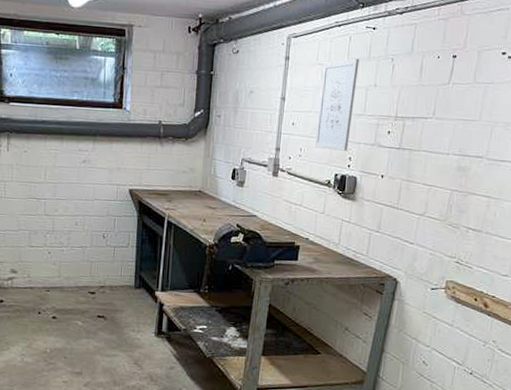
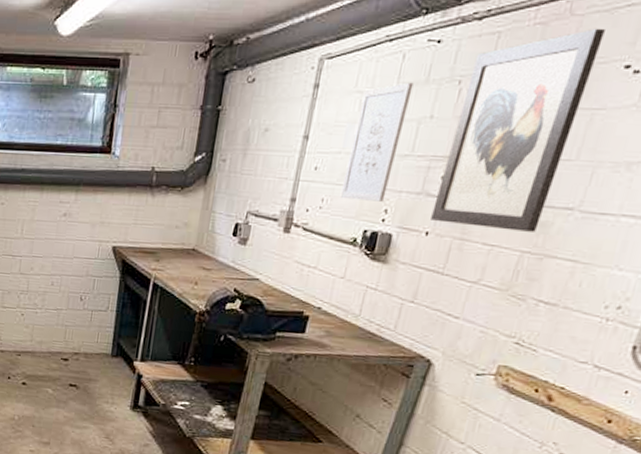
wall art: none [384,24,486,175] -> present [431,28,605,232]

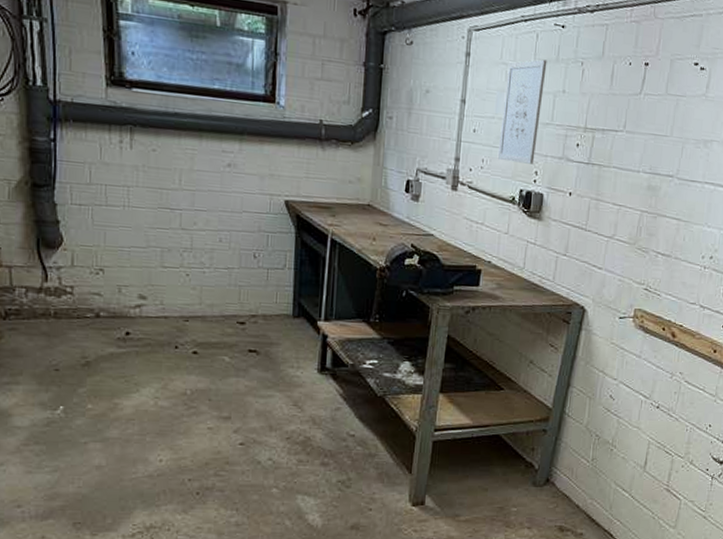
wall art: present [431,28,605,232] -> none [572,30,679,195]

